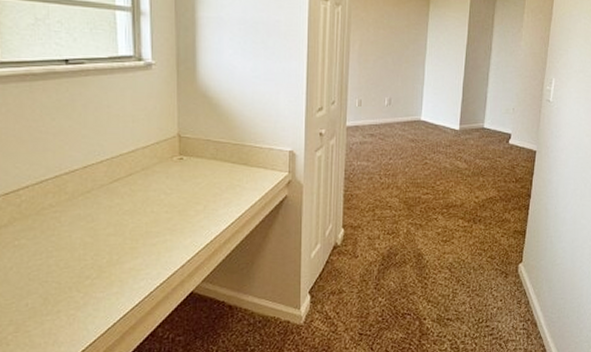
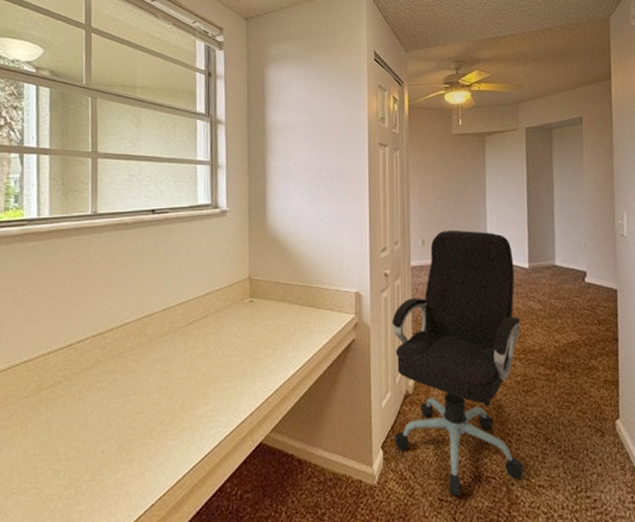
office chair: none [321,91,447,331] -> present [391,229,525,497]

